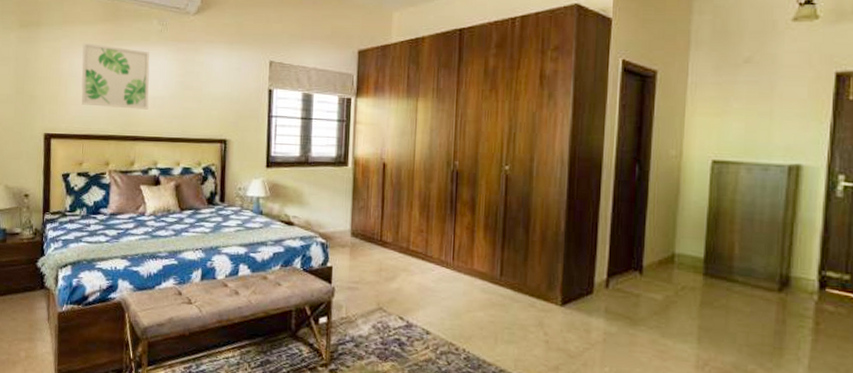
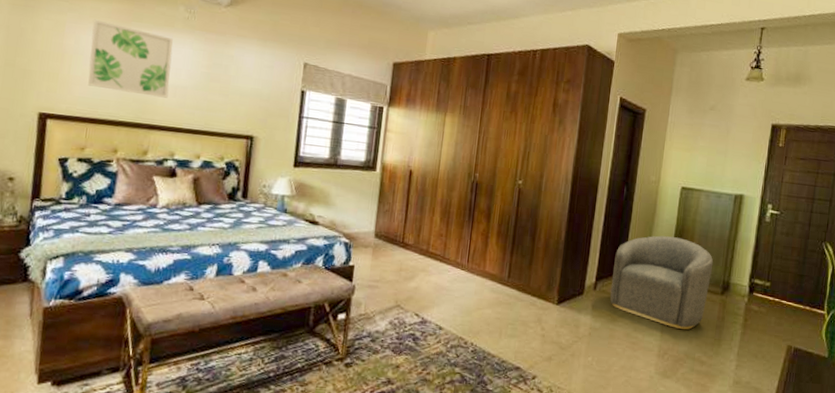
armchair: none [626,221,765,335] -> present [610,235,714,330]

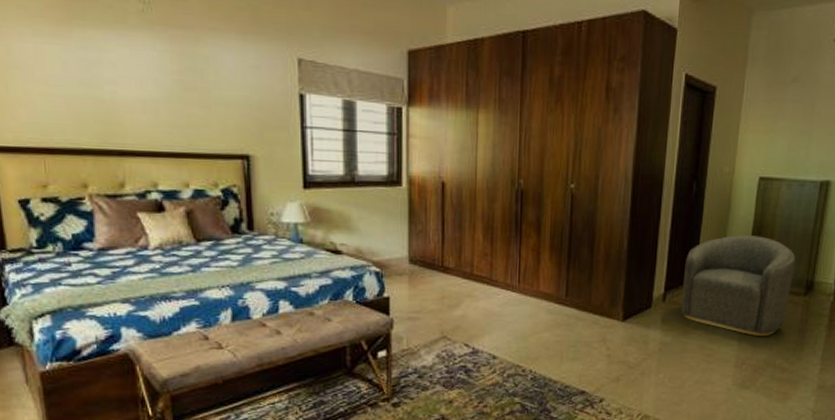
wall art: present [88,19,173,98] -> none [23,20,137,116]

